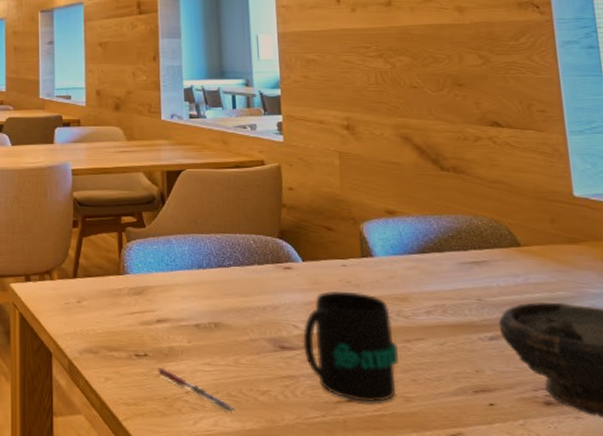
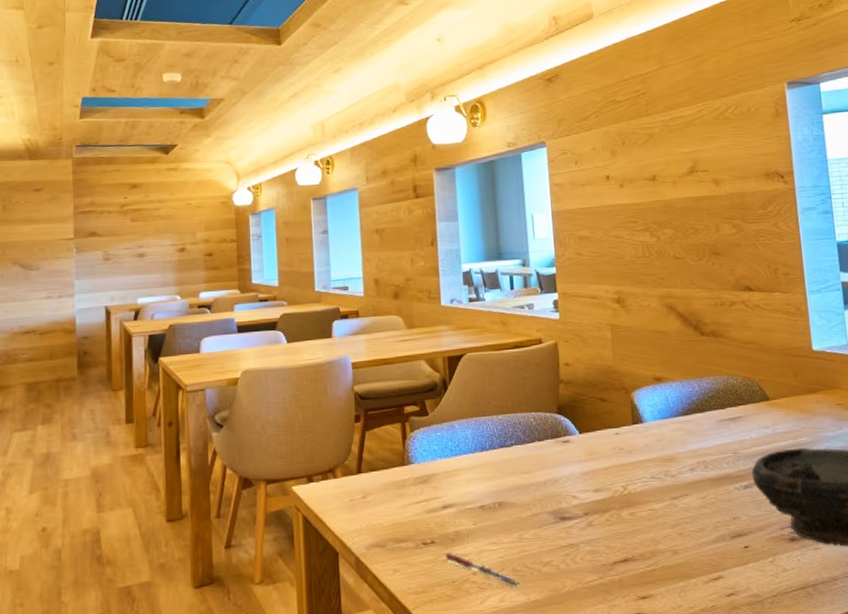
mug: present [302,291,399,403] -> none [581,458,667,561]

